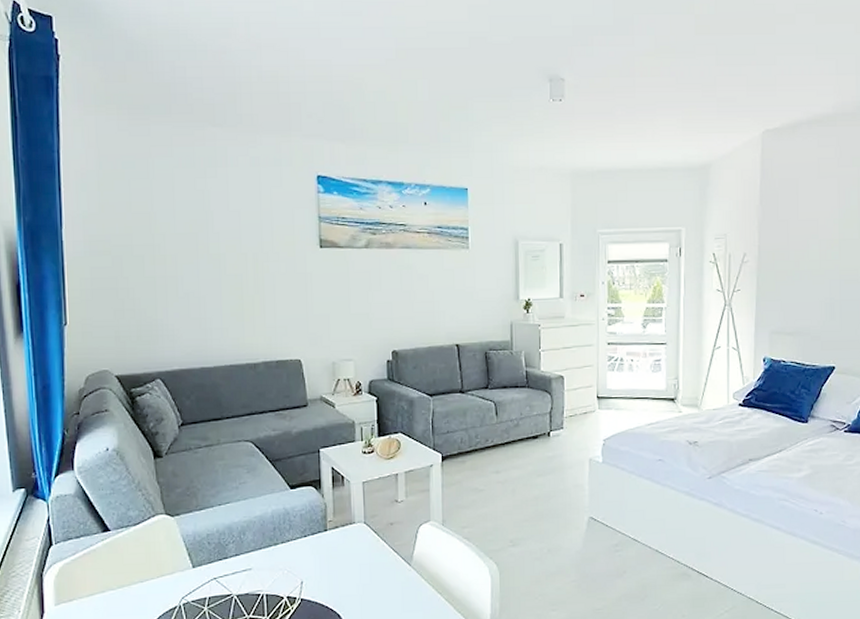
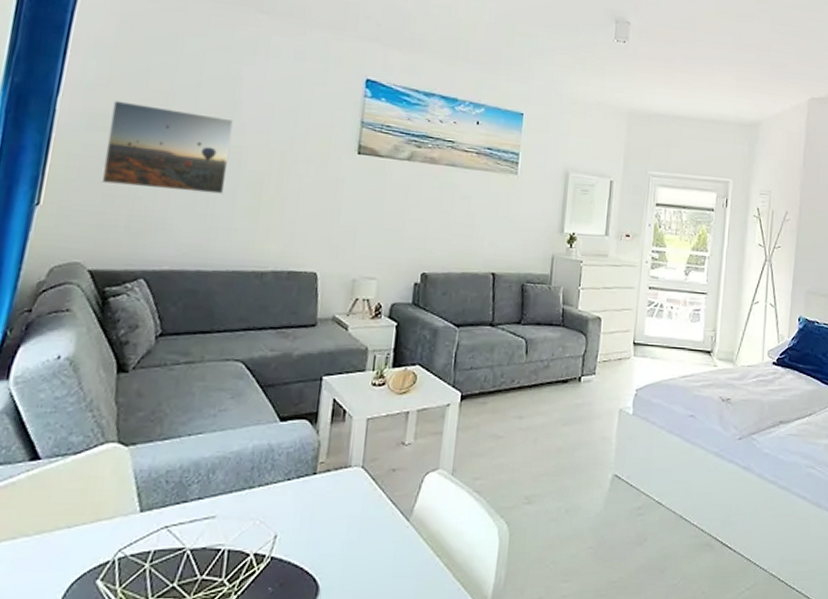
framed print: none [106,226,211,301] -> present [101,100,234,194]

